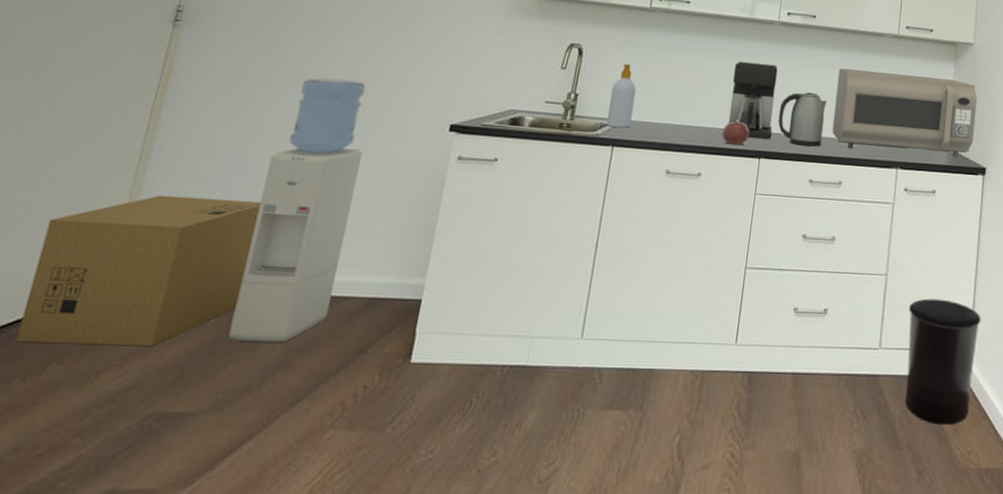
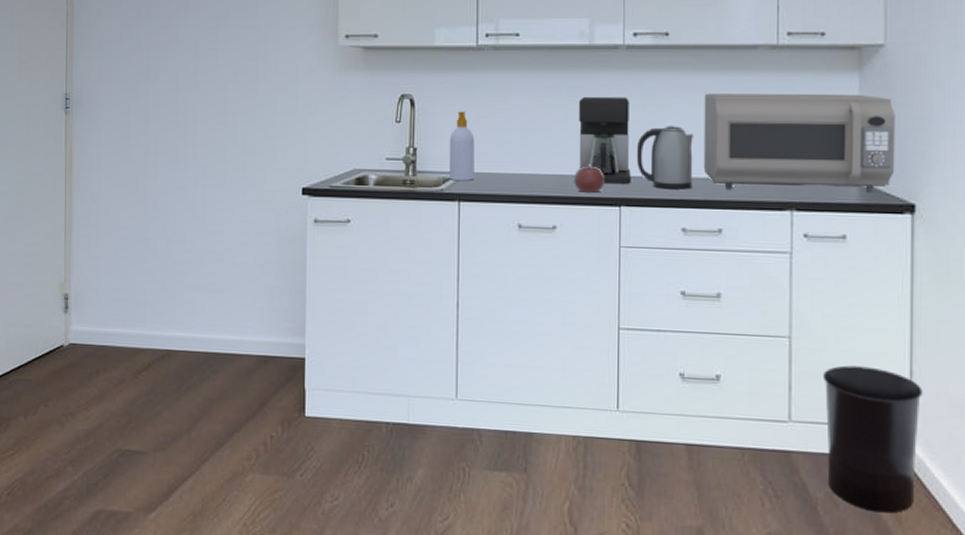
cardboard box: present [15,195,262,347] -> none [14,264,161,395]
water cooler: present [228,77,366,343] -> none [158,150,231,394]

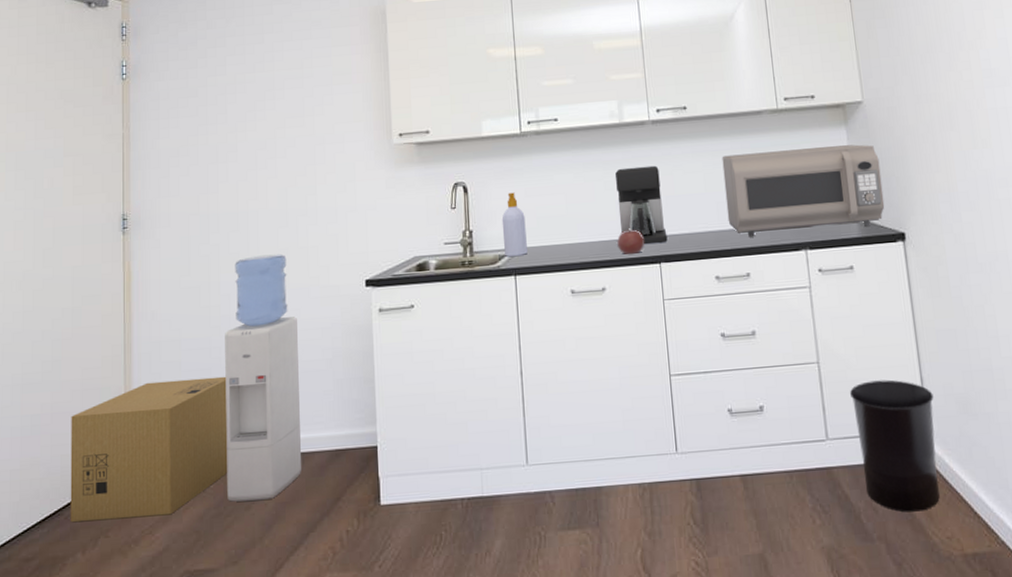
cardboard box: none [14,264,161,395] -> present [70,376,228,523]
water cooler: none [158,150,231,394] -> present [225,254,301,502]
kettle: present [636,126,693,190] -> none [669,186,721,243]

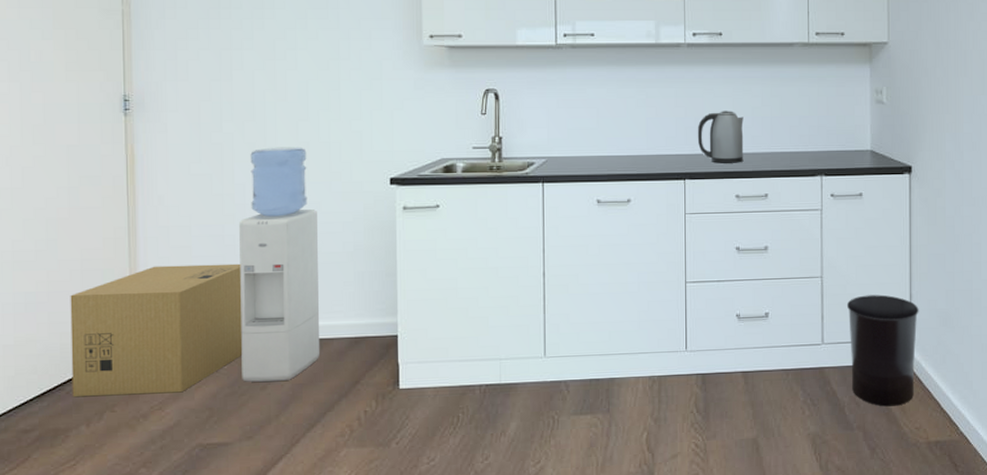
soap bottle: present [501,192,527,257] -> none [532,103,556,165]
coffee maker: present [615,165,668,245] -> none [648,87,694,162]
fruit: present [617,228,645,255] -> none [645,145,672,171]
kettle: none [669,186,721,243] -> present [697,111,744,163]
microwave: present [722,144,885,238] -> none [752,81,897,161]

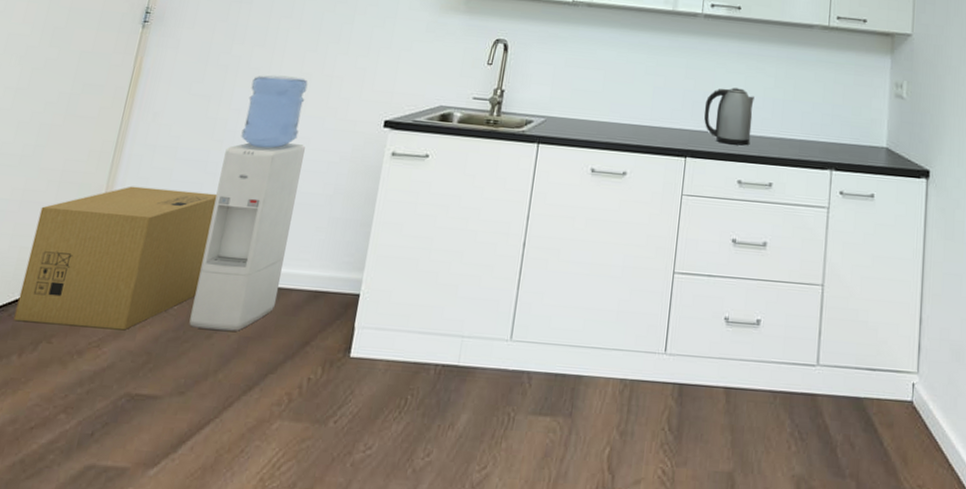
waste bin: present [846,294,919,407] -> none [847,312,929,454]

